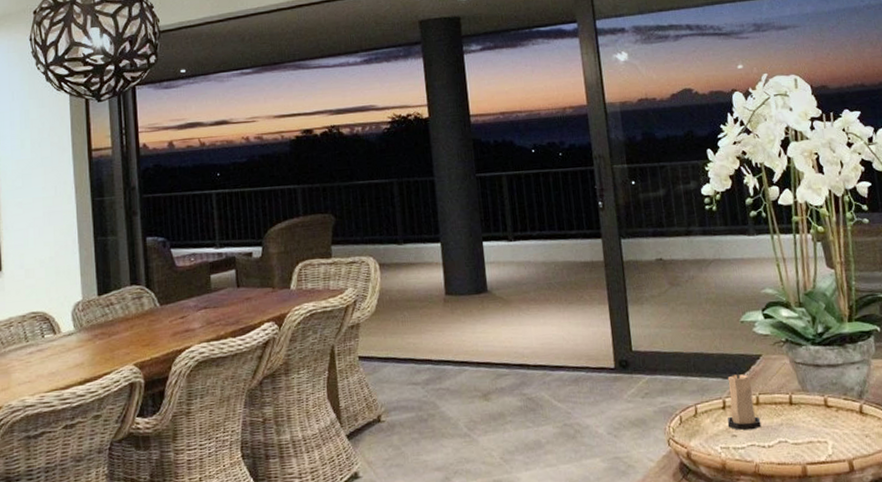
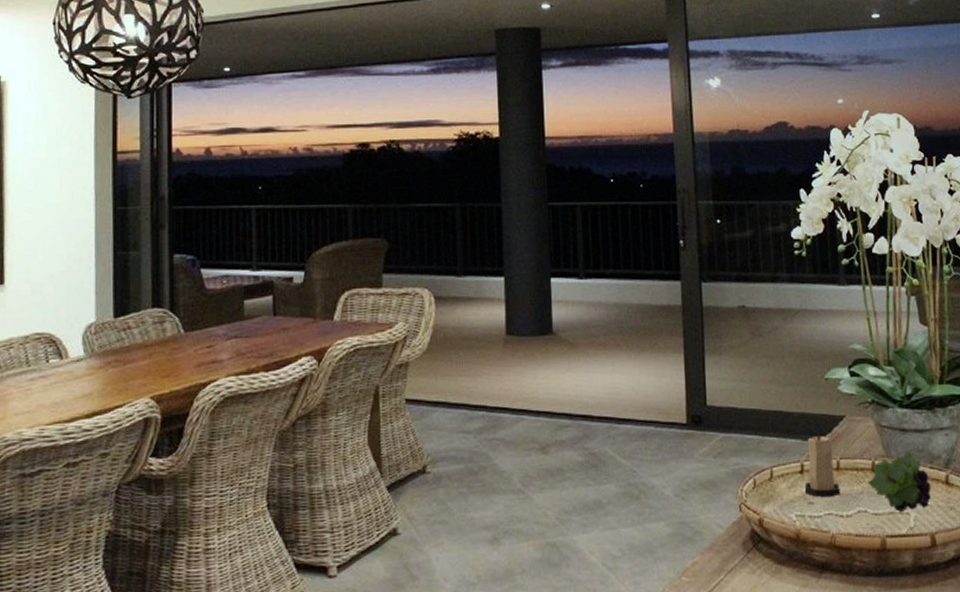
fruit: none [786,386,847,441] -> present [868,452,931,512]

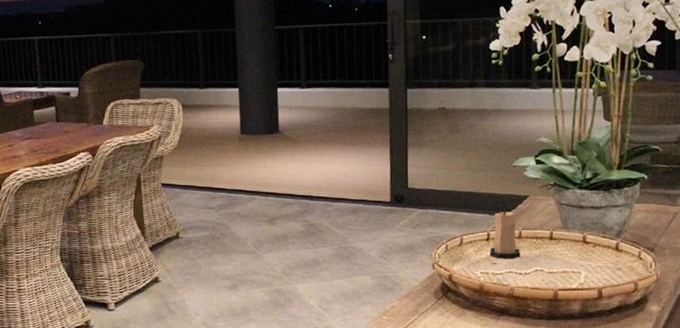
fruit: present [868,452,931,512] -> none [545,225,602,271]

